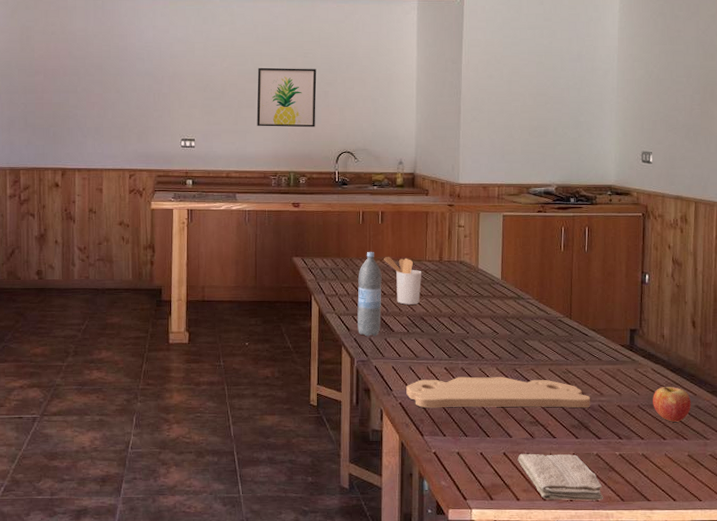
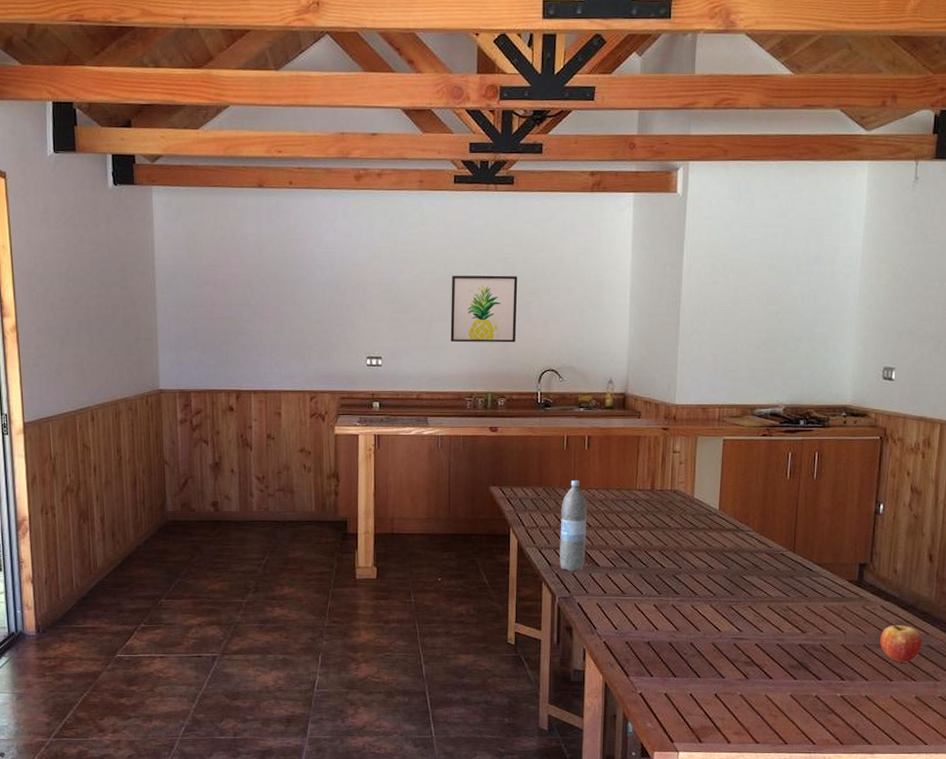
utensil holder: present [384,256,422,305] -> none [590,485,632,537]
cutting board: present [406,376,590,408] -> none [611,614,812,648]
washcloth: present [517,453,604,501] -> none [729,695,822,744]

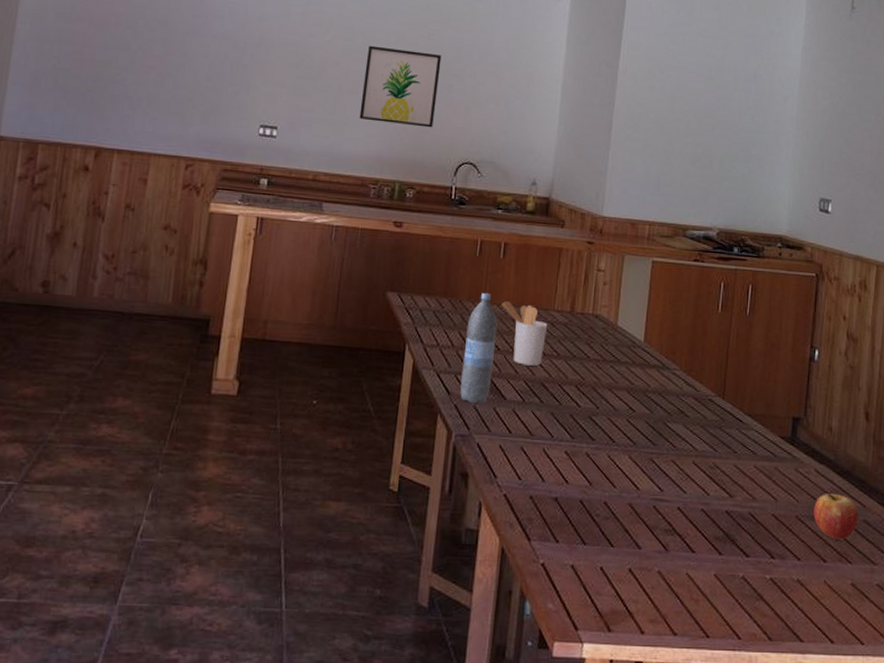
utensil holder: none [590,485,632,537] -> present [502,300,548,366]

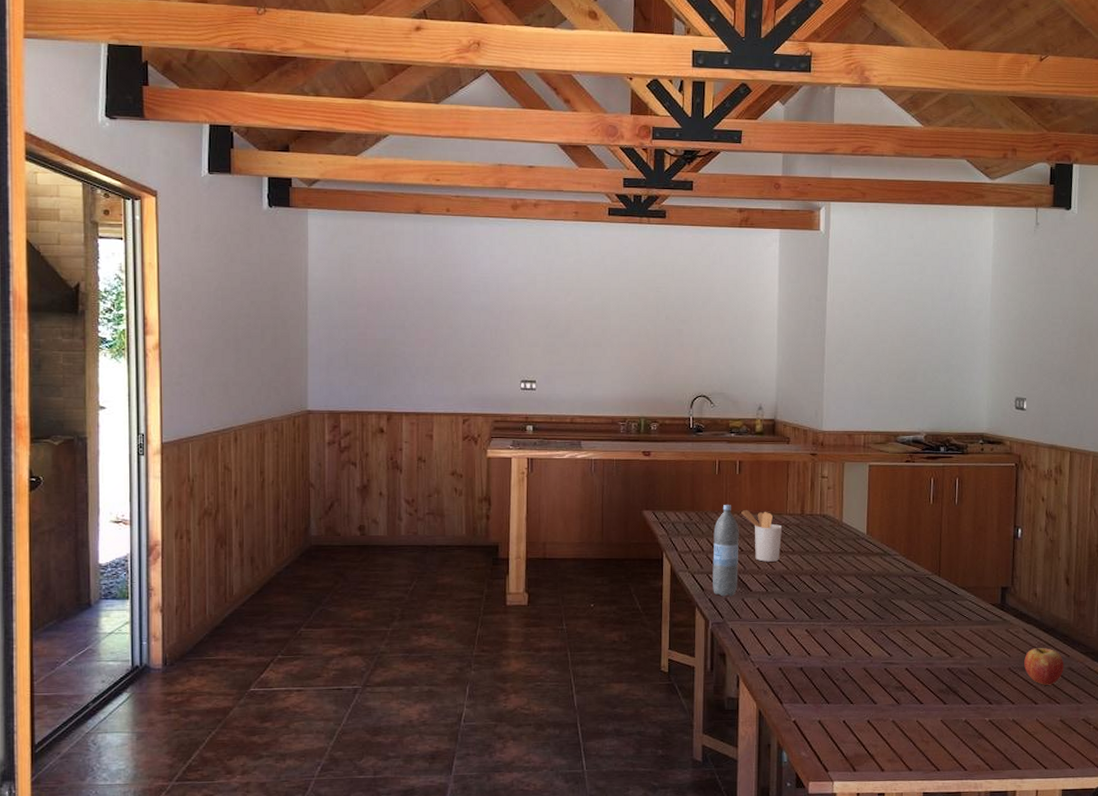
wall art: present [359,45,442,128] -> none [604,302,670,369]

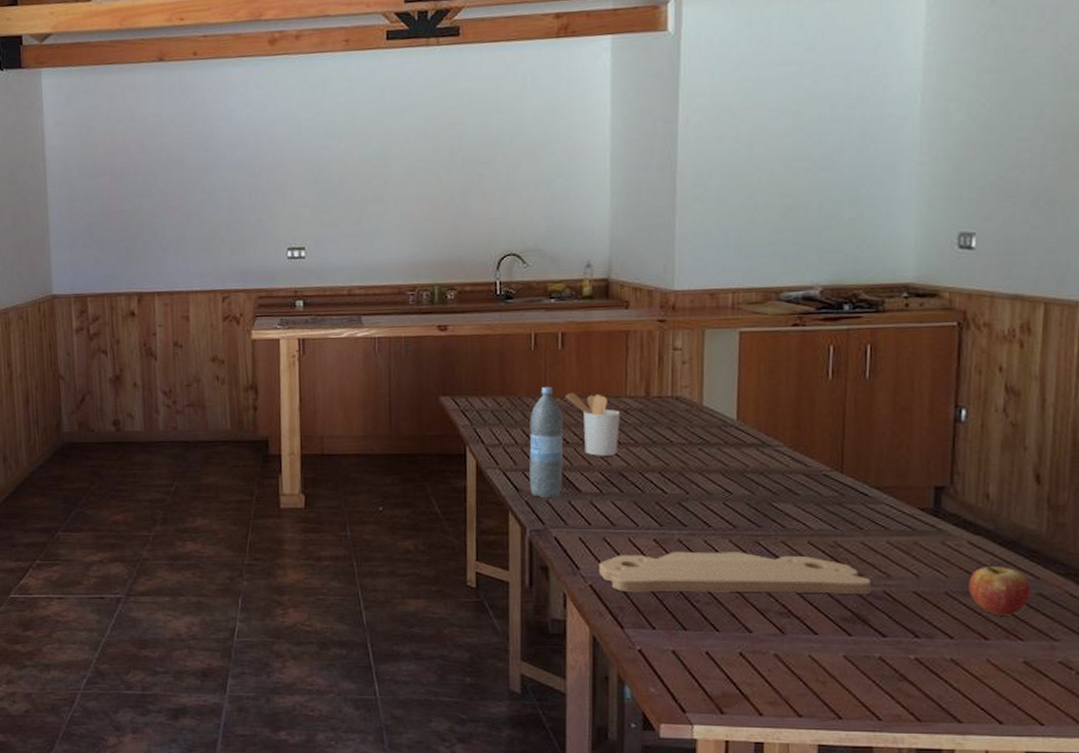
cutting board: none [765,639,959,674] -> present [599,551,871,595]

